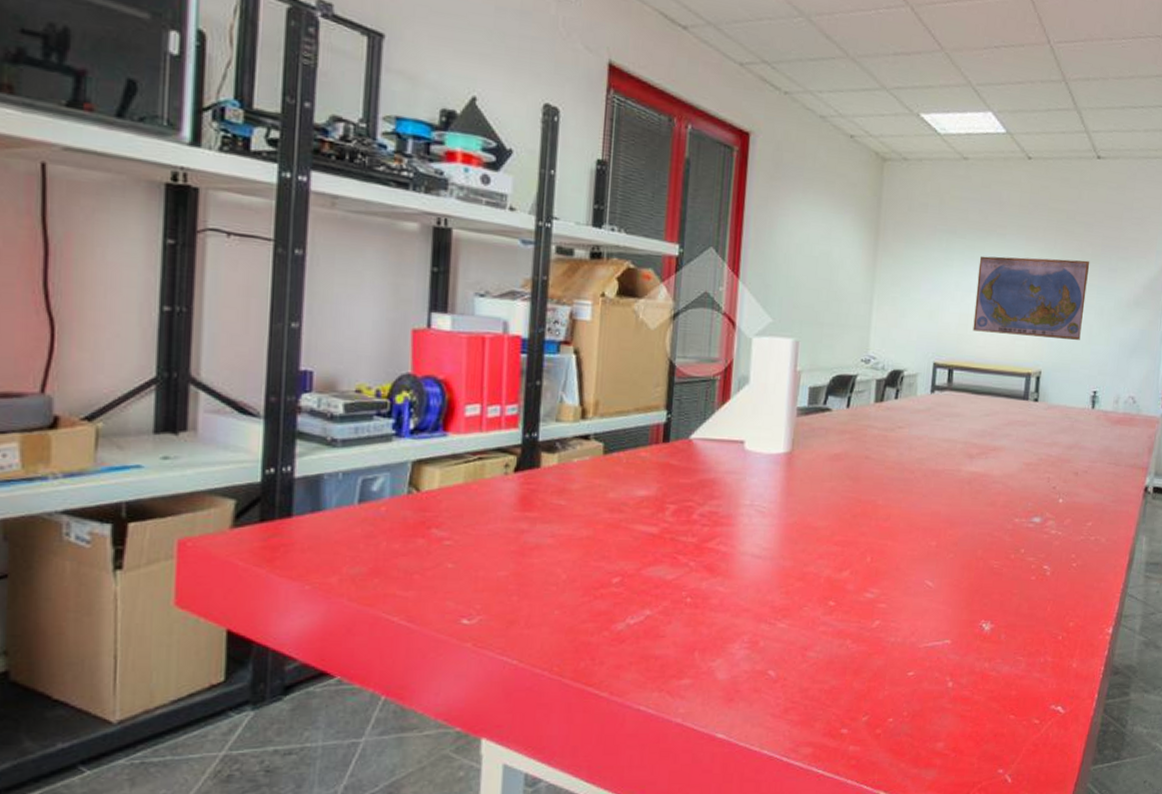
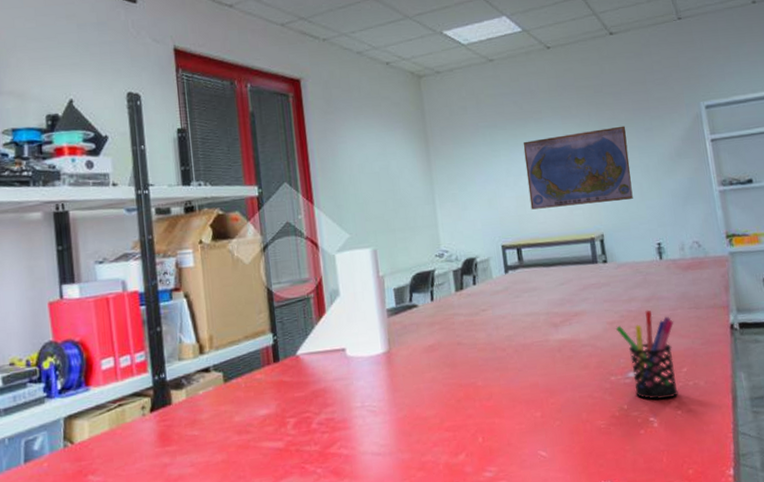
pen holder: none [1031,457,1091,550] -> present [615,310,679,400]

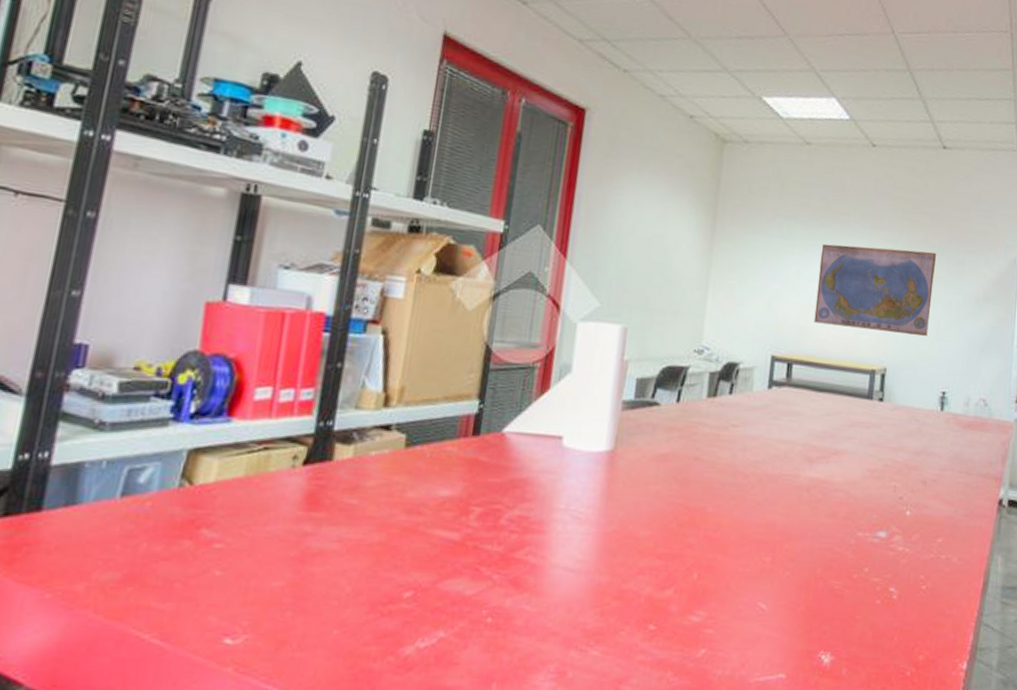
pen holder: present [615,310,679,400] -> none [875,464,941,569]

